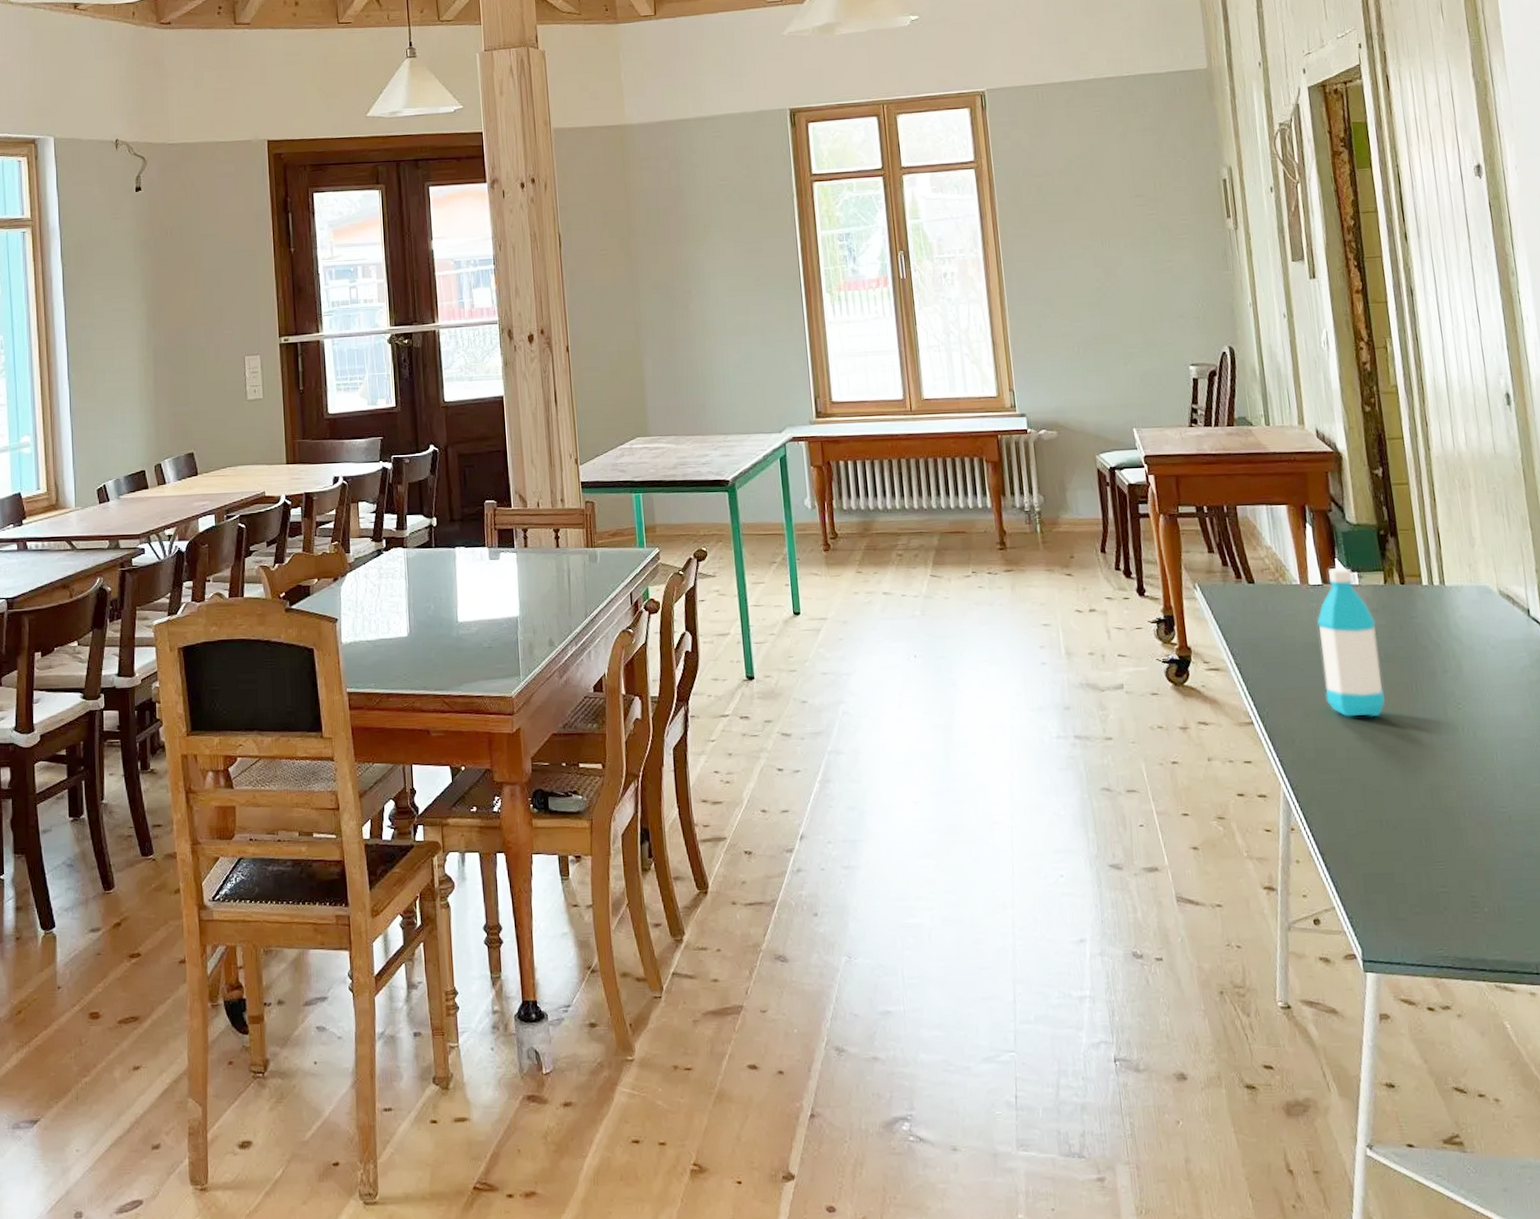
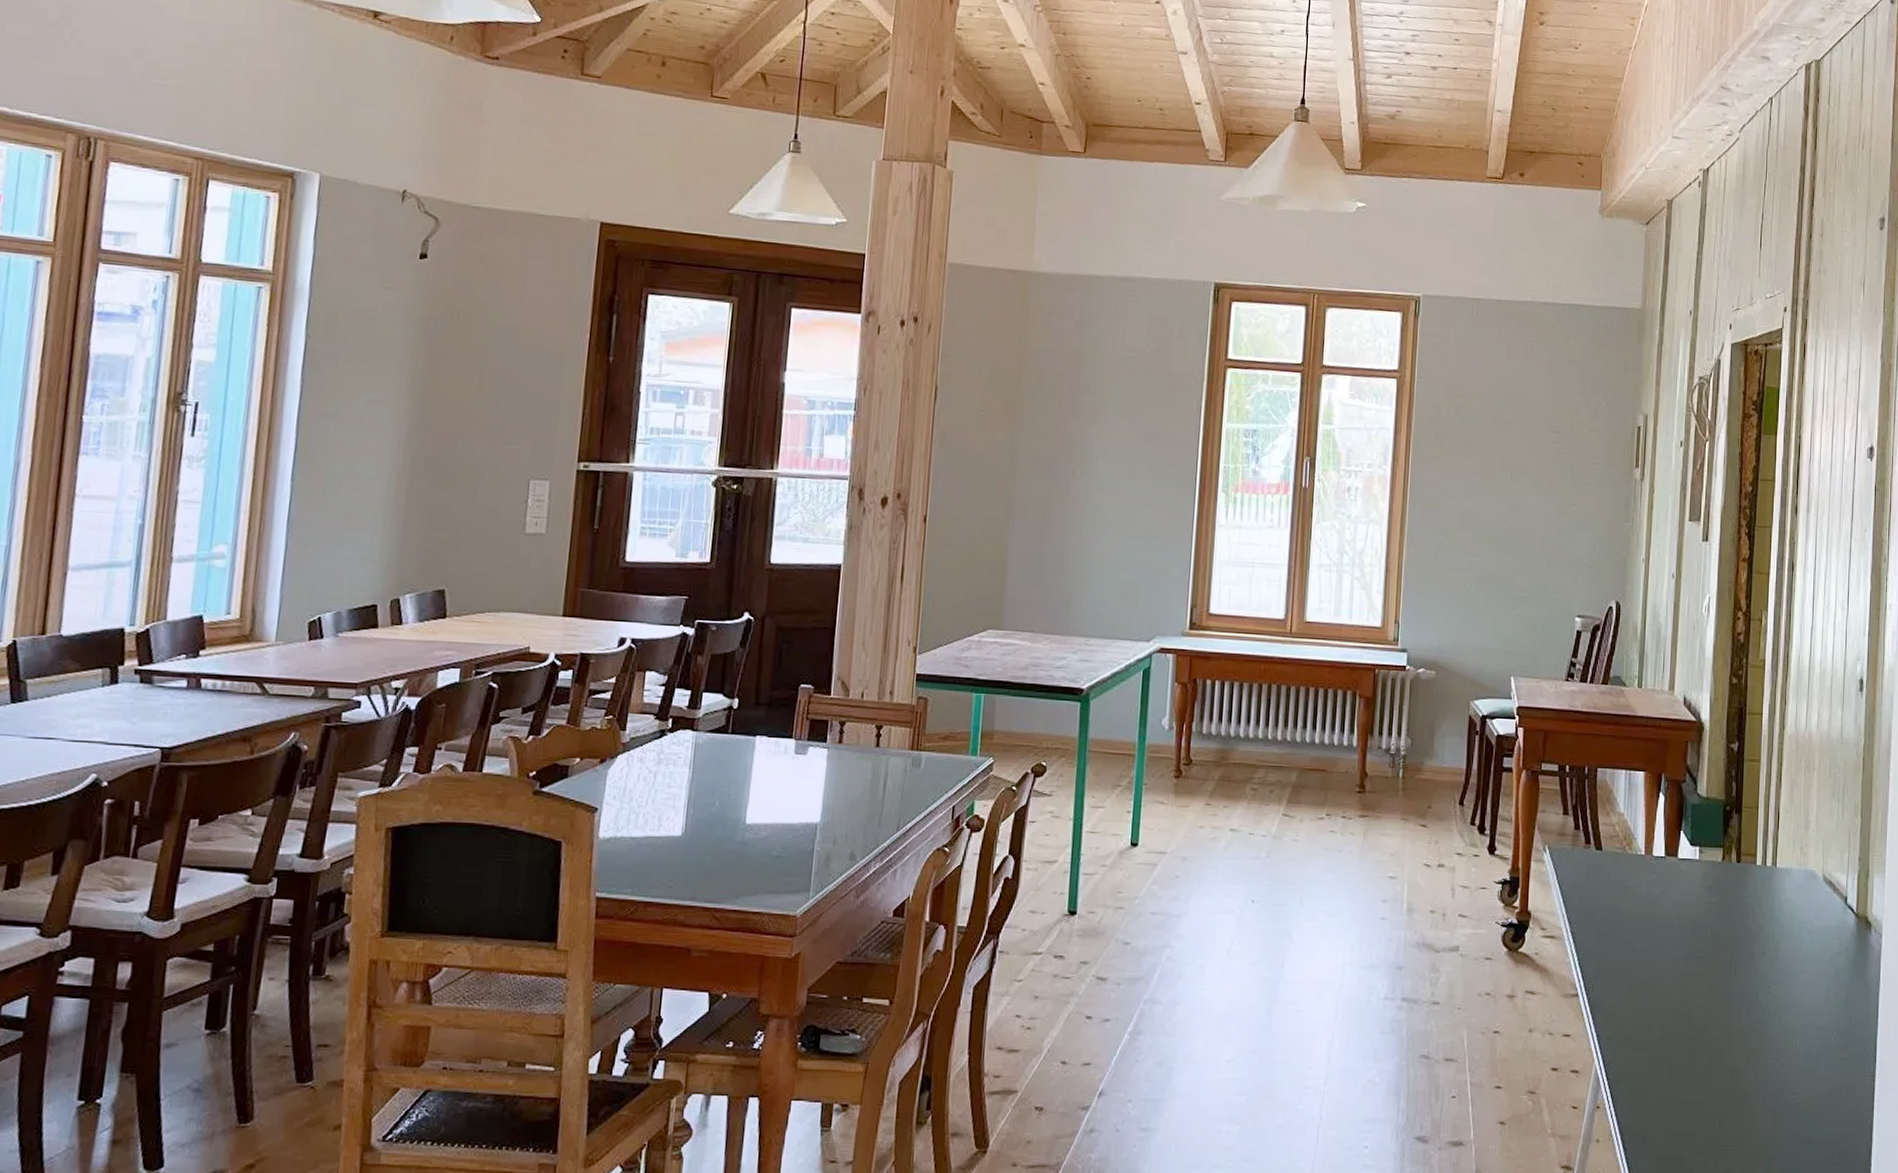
water bottle: present [1317,568,1385,718] -> none [1650,841,1708,996]

